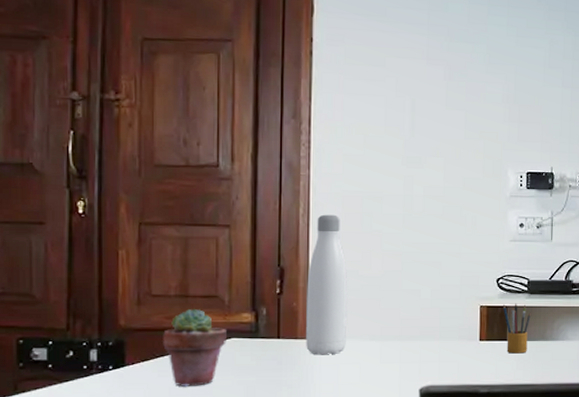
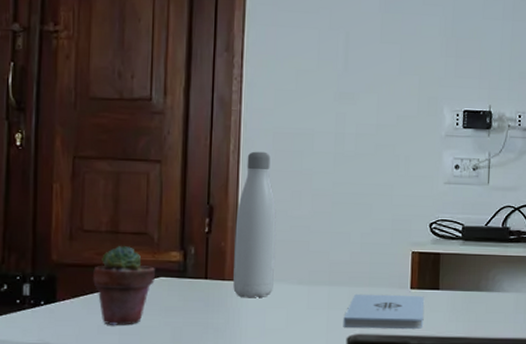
notepad: none [415,346,494,380] -> present [343,293,425,329]
pencil box: present [503,303,531,354] -> none [436,250,465,304]

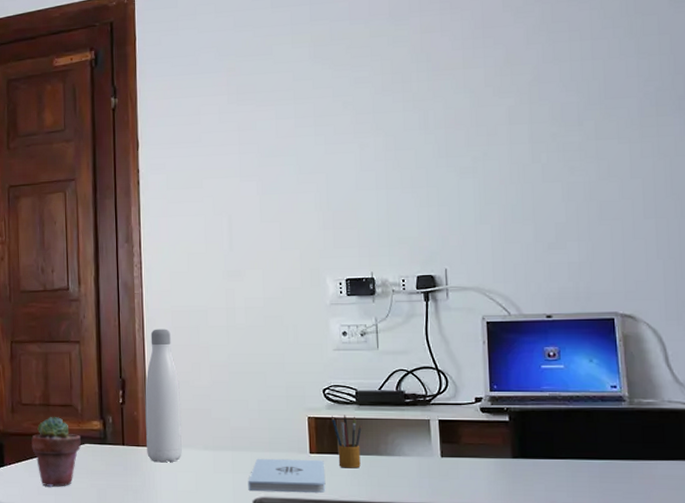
pencil box: none [436,250,465,304] -> present [332,415,362,469]

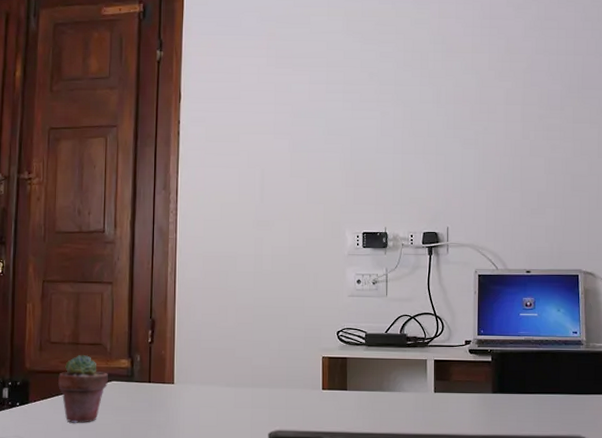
water bottle: present [145,329,182,463] -> none [172,272,207,399]
notepad: present [248,458,326,493] -> none [265,394,335,425]
pencil box: present [332,415,362,469] -> none [343,355,369,403]

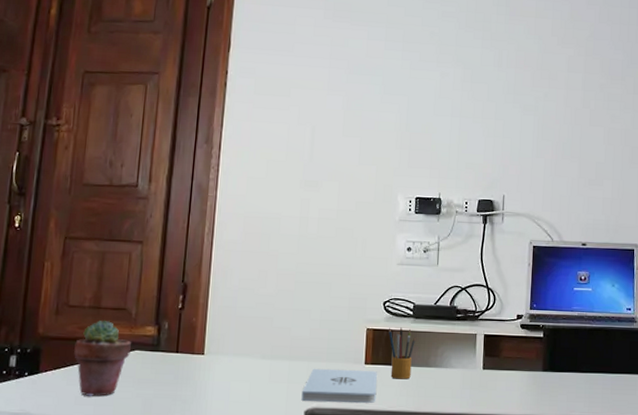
notepad: none [265,394,335,425] -> present [301,368,378,403]
pencil box: none [343,355,369,403] -> present [389,327,416,380]

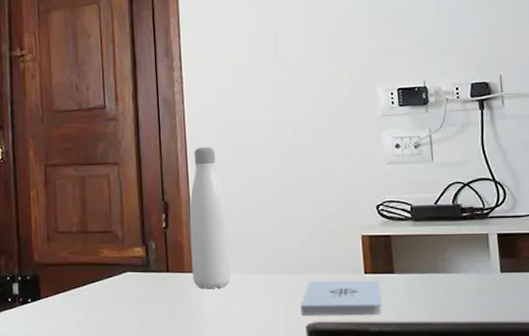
potted succulent: present [74,320,131,397] -> none [69,243,123,319]
water bottle: none [201,233,244,372] -> present [189,146,230,289]
pencil box: present [389,327,416,380] -> none [386,232,418,288]

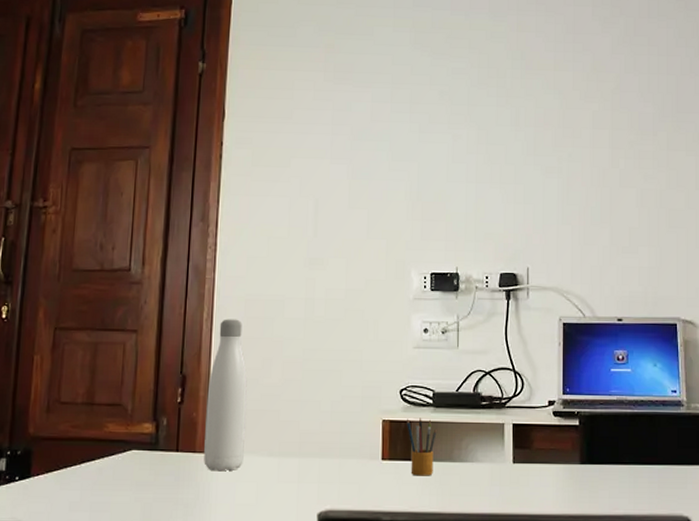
notepad: present [300,280,382,316] -> none [313,465,397,504]
pencil box: none [386,232,418,288] -> present [407,418,437,476]

